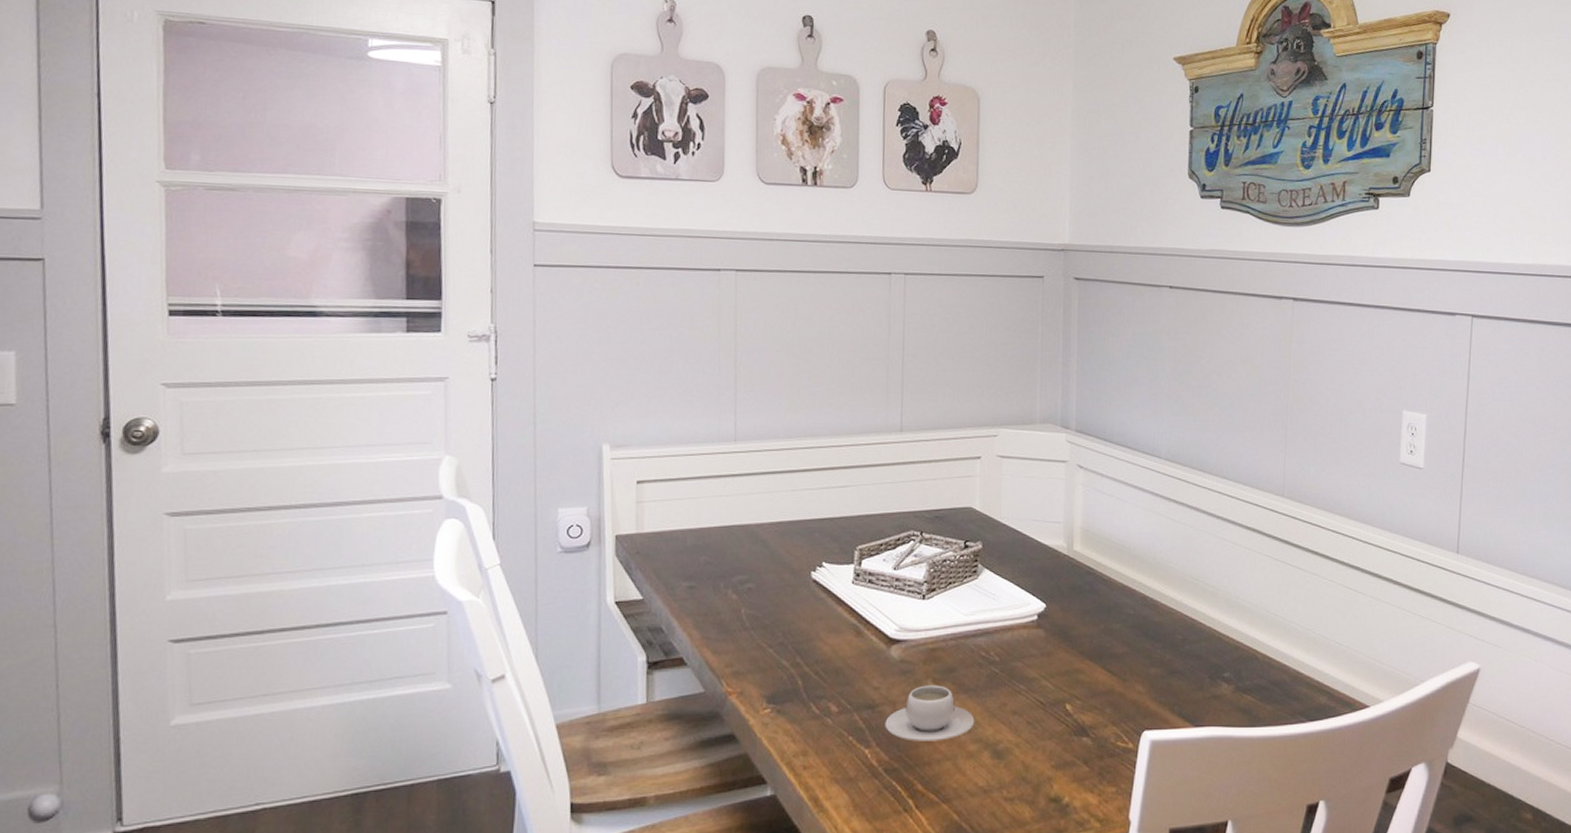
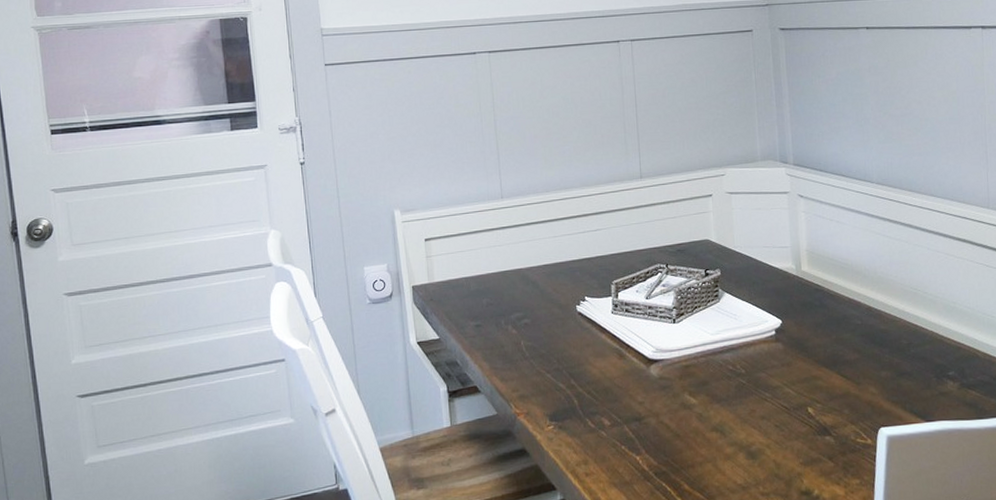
teacup: present [885,685,975,741] -> none [651,397,729,448]

